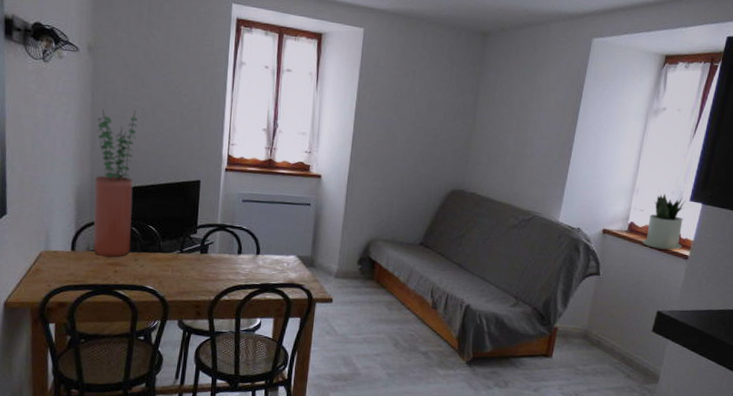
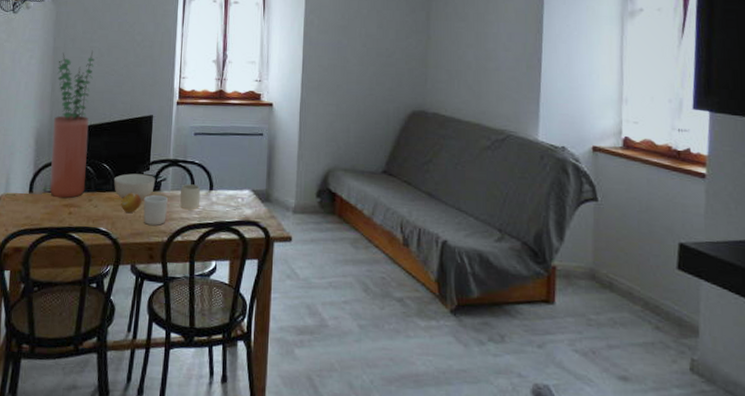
bowl: none [160,236,203,262] -> present [113,173,156,201]
fruit: none [167,254,189,273] -> present [121,193,142,213]
mug: none [190,256,215,285] -> present [143,194,168,226]
mug: none [227,248,248,272] -> present [179,184,201,210]
planter: present [642,193,686,251] -> none [643,102,695,169]

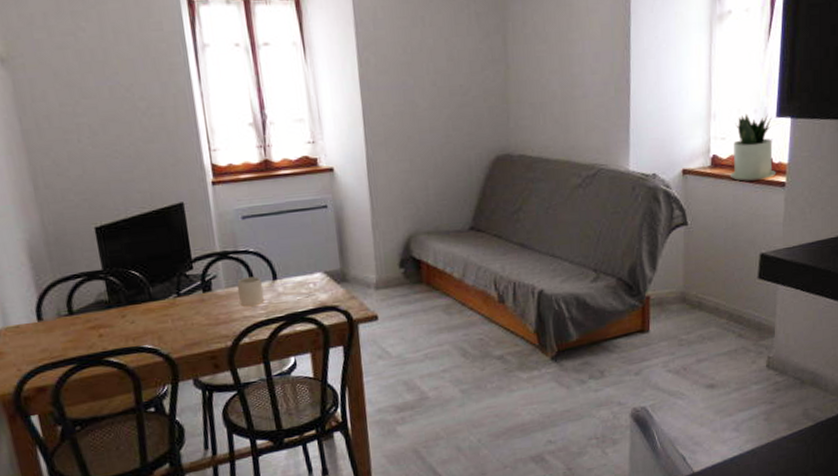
vase: present [49,50,95,199] -> none [33,128,114,321]
bowl: present [113,173,156,201] -> none [148,274,204,309]
fruit: present [121,193,142,213] -> none [164,298,192,322]
mug: present [143,194,168,226] -> none [193,295,226,332]
planter: none [643,102,695,169] -> present [729,113,777,182]

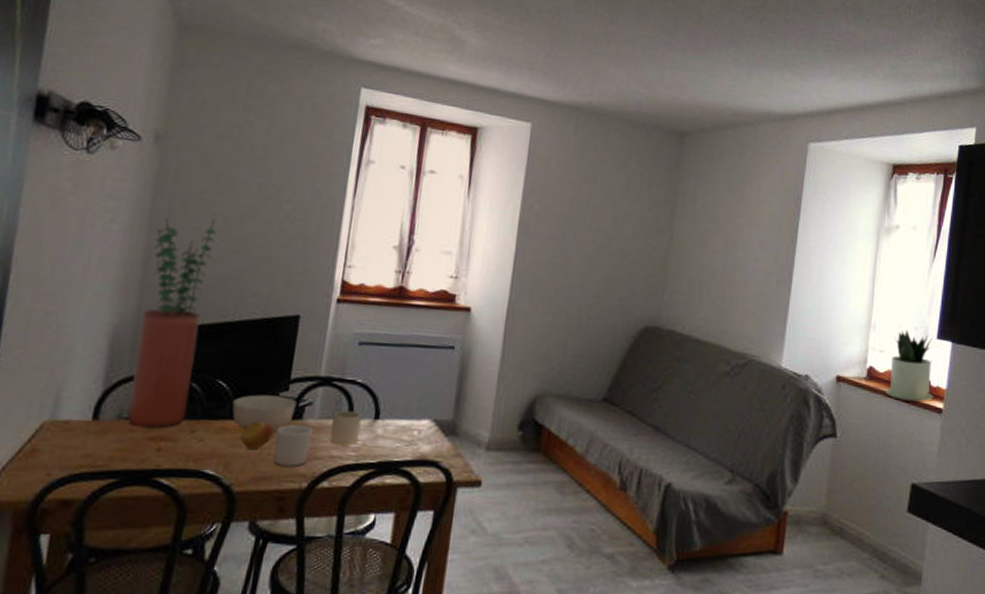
vase: none [33,128,114,321] -> present [126,218,218,428]
bowl: none [148,274,204,309] -> present [232,394,298,433]
fruit: none [164,298,192,322] -> present [240,421,274,449]
mug: none [193,295,226,332] -> present [273,424,313,467]

